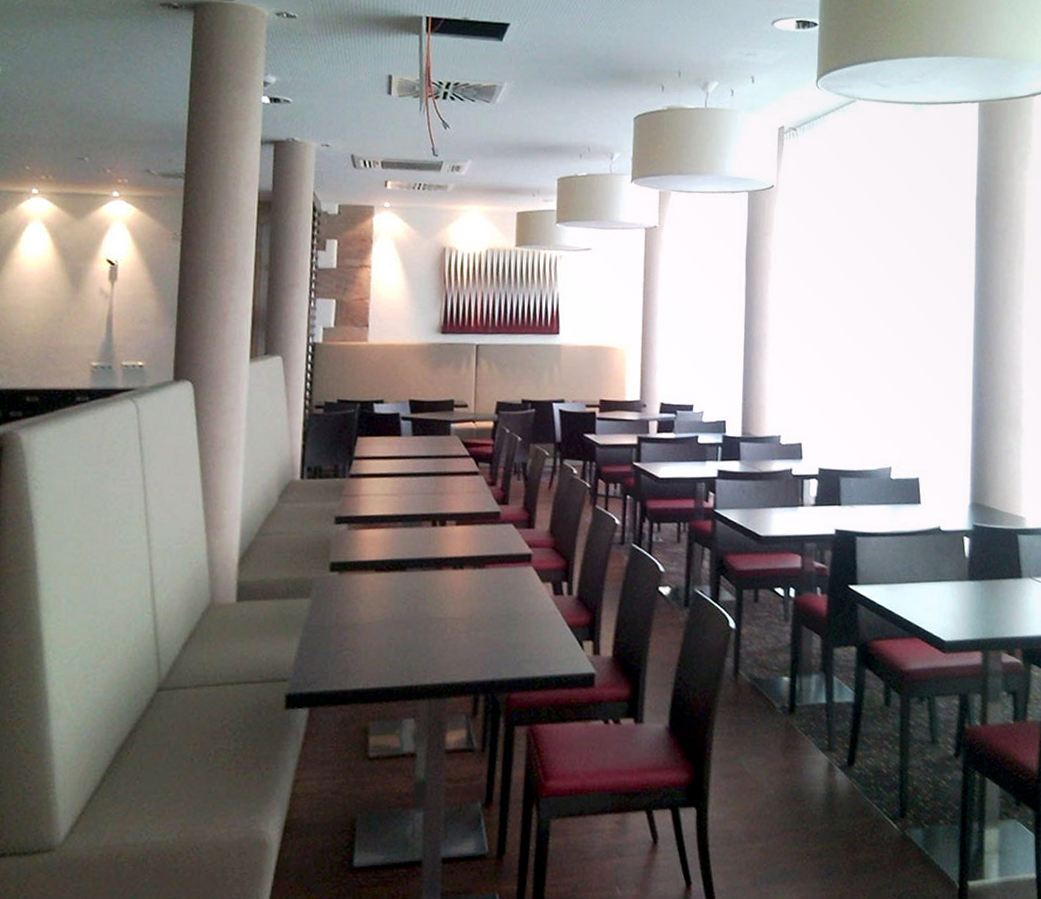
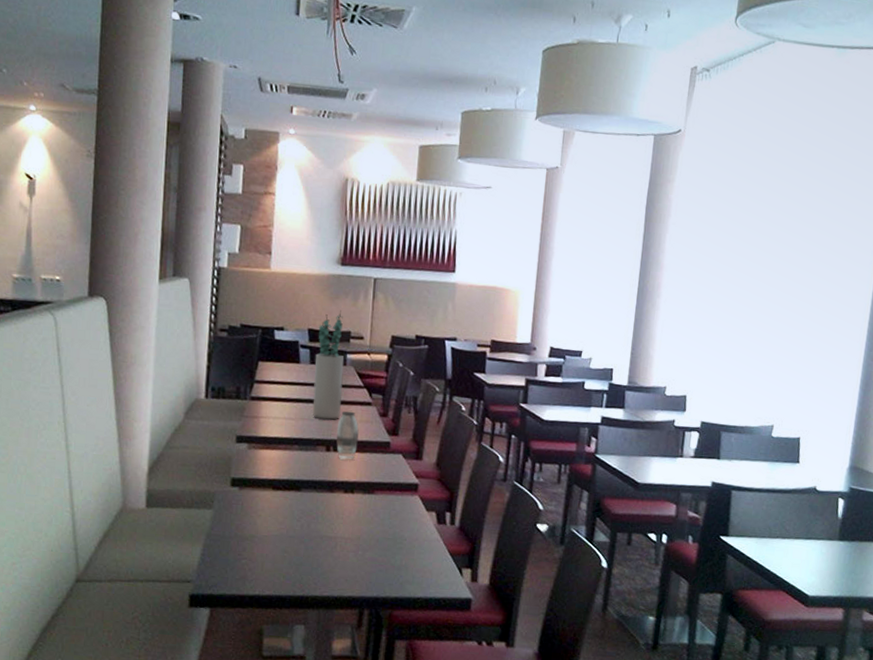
vase: none [416,379,448,493] -> present [312,310,344,420]
vase: none [442,482,466,535] -> present [336,411,359,462]

